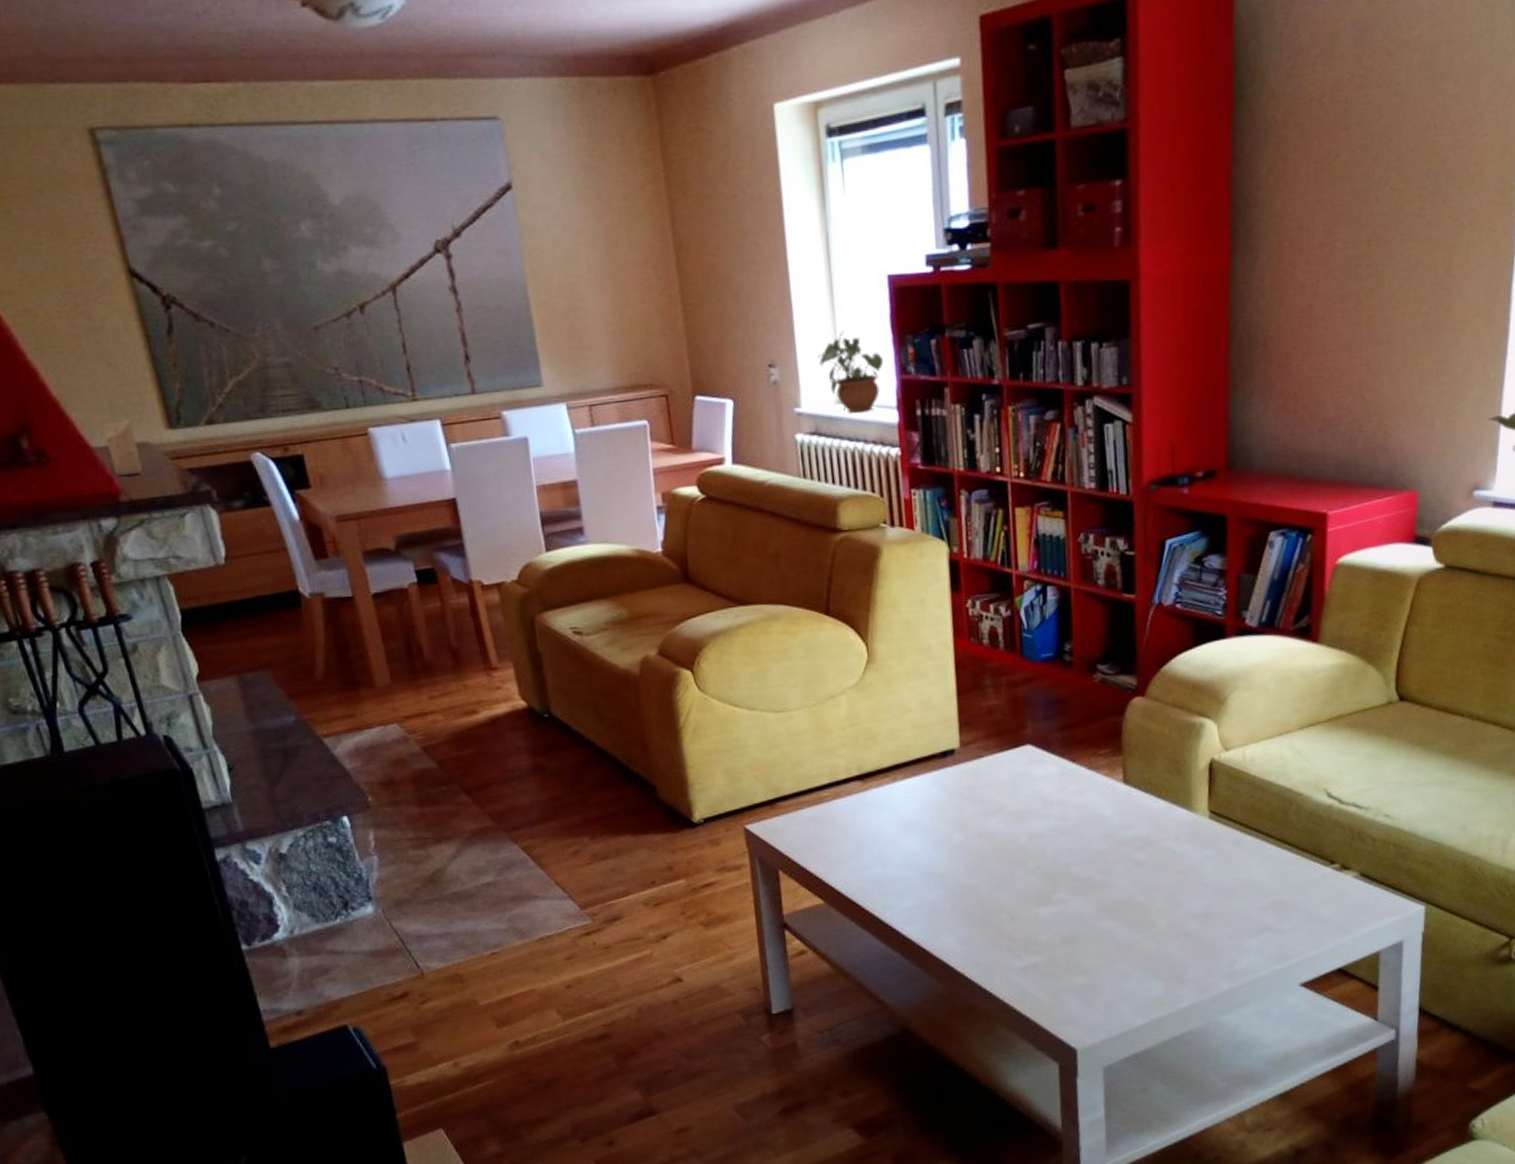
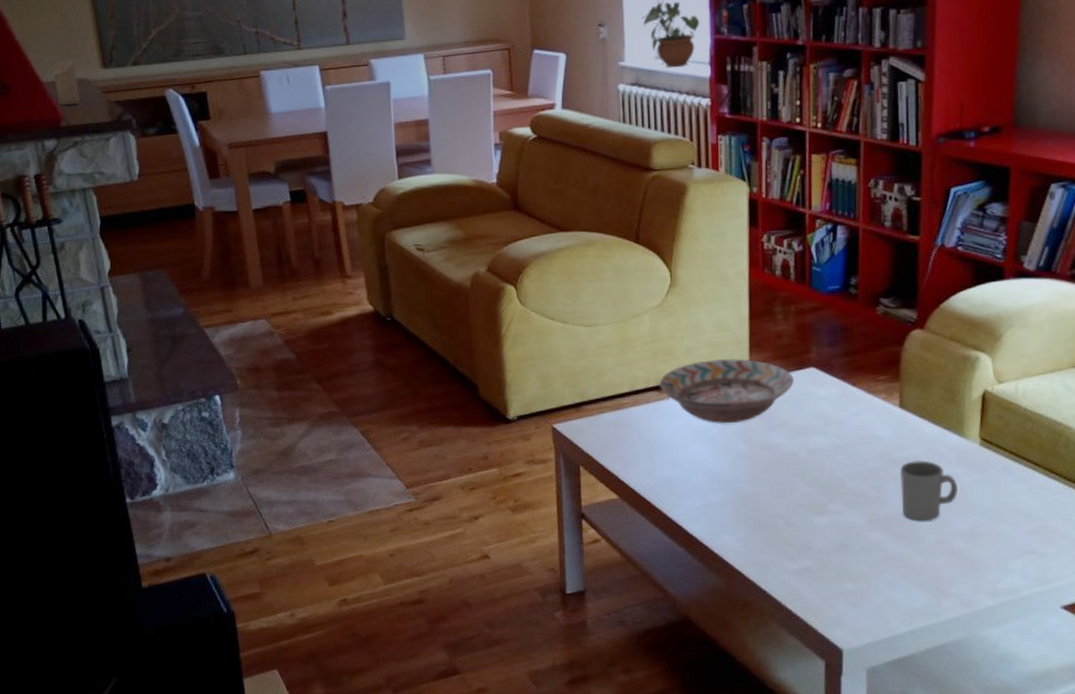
decorative bowl: none [861,739,1009,813] -> present [659,358,794,424]
mug: none [1126,839,1188,904] -> present [899,460,957,521]

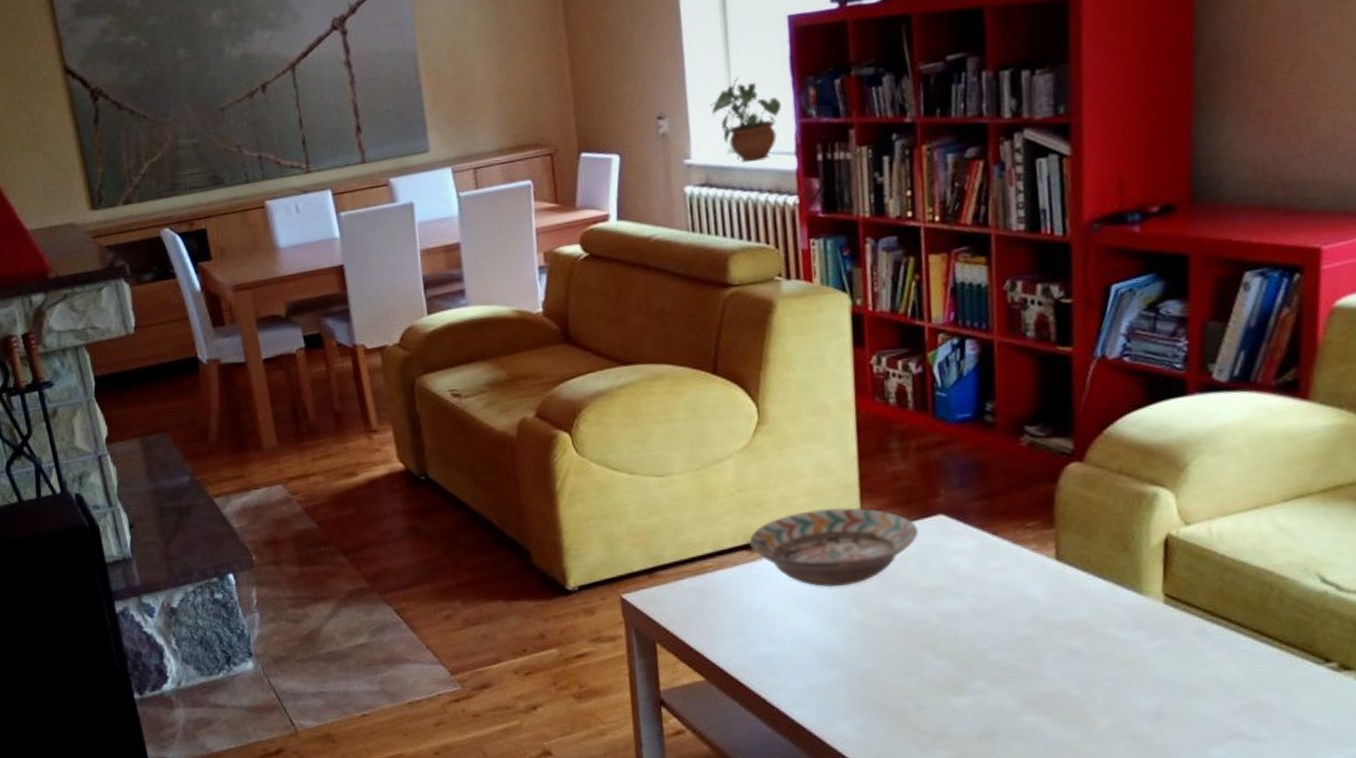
candle: present [52,59,80,106] -> none [37,202,68,255]
mug: present [899,460,957,521] -> none [1058,624,1137,700]

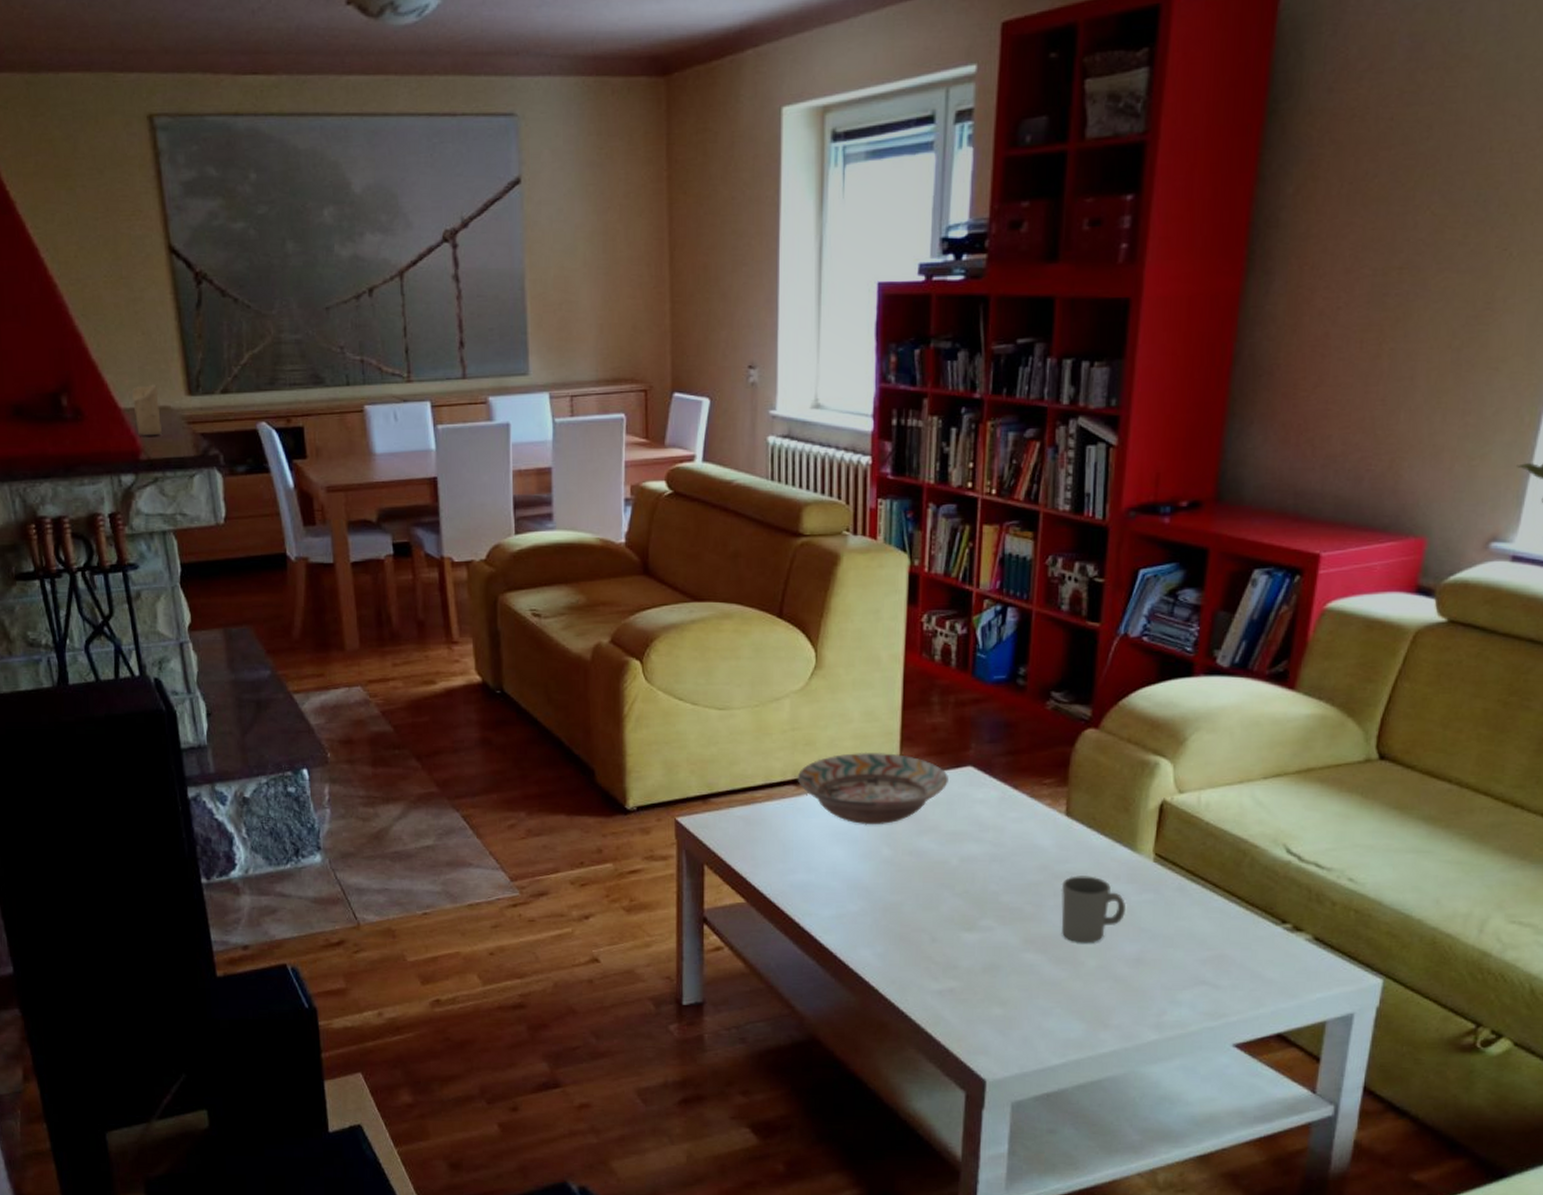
candle: none [37,202,68,255] -> present [131,384,162,436]
potted plant: present [710,77,782,162] -> none [798,336,864,418]
mug: none [1058,624,1137,700] -> present [1061,876,1125,943]

